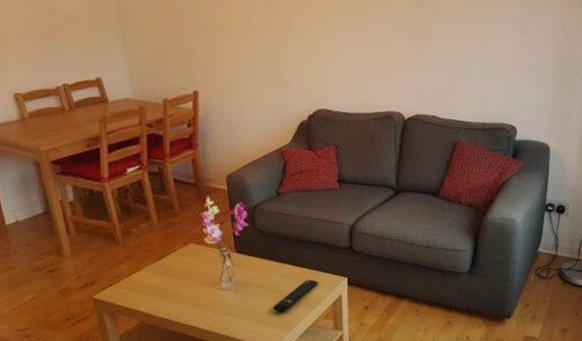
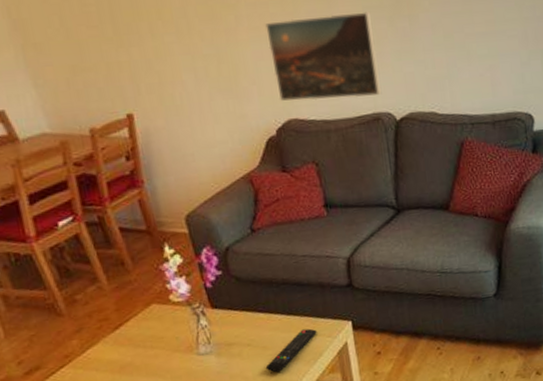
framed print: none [311,31,396,98] -> present [265,11,382,101]

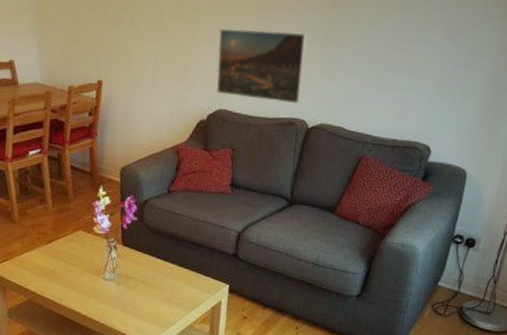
remote control: present [265,328,317,373] -> none [151,281,199,311]

